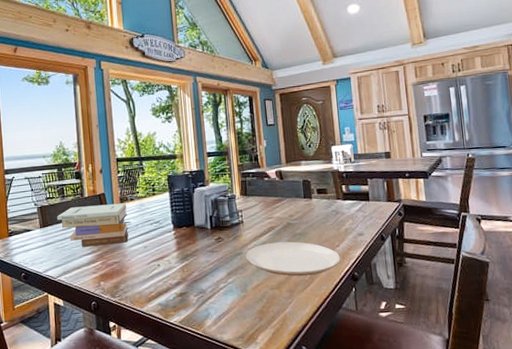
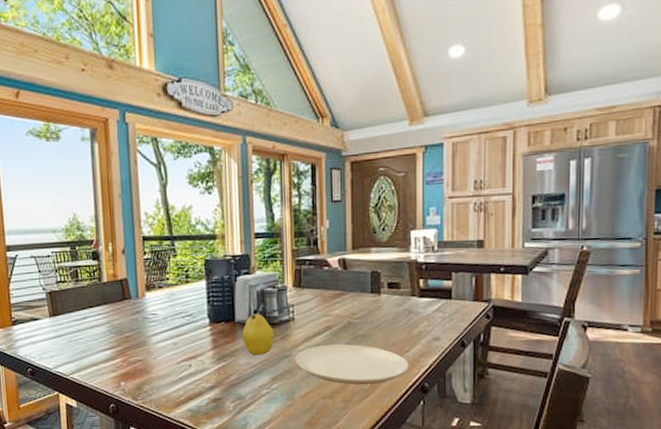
books: present [56,203,129,247] -> none [69,291,155,341]
fruit: none [200,219,228,255] -> present [242,314,274,356]

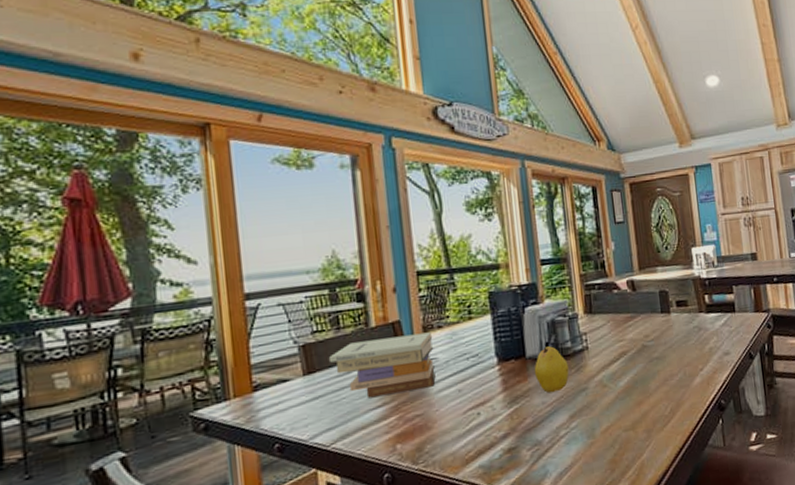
books: none [69,291,155,341] -> present [328,332,436,398]
plate: present [294,344,409,385] -> none [592,368,705,412]

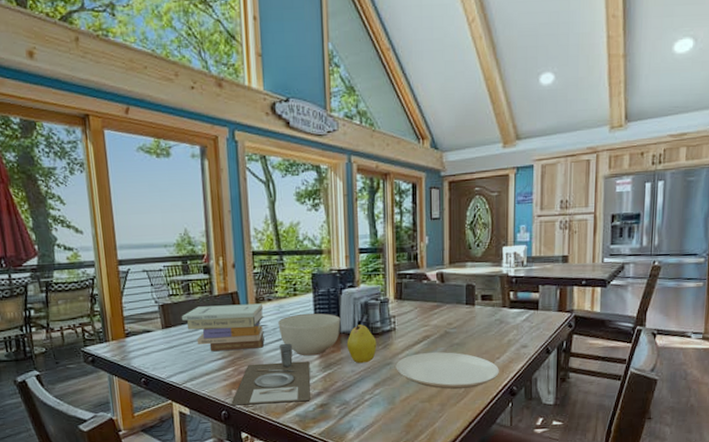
place setting: none [396,377,496,465] -> present [231,343,311,406]
bowl: none [451,337,526,391] -> present [278,313,341,356]
plate: none [592,368,705,412] -> present [395,352,499,389]

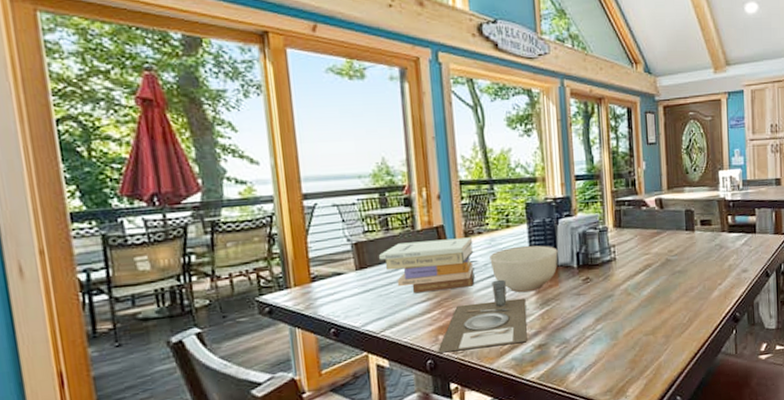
fruit: present [346,324,377,364] -> none [565,255,597,298]
plate: present [395,352,499,389] -> none [617,280,722,320]

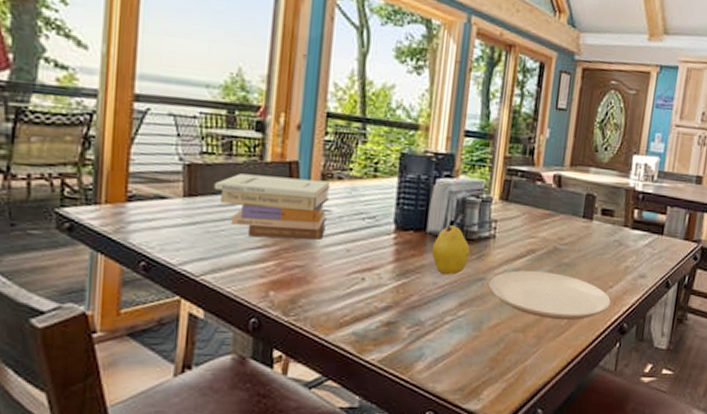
place setting: present [438,279,527,353] -> none [266,237,381,315]
bowl: present [490,245,558,293] -> none [346,202,429,258]
fruit: none [565,255,597,298] -> present [431,225,470,275]
plate: none [617,280,722,320] -> present [488,270,611,320]

